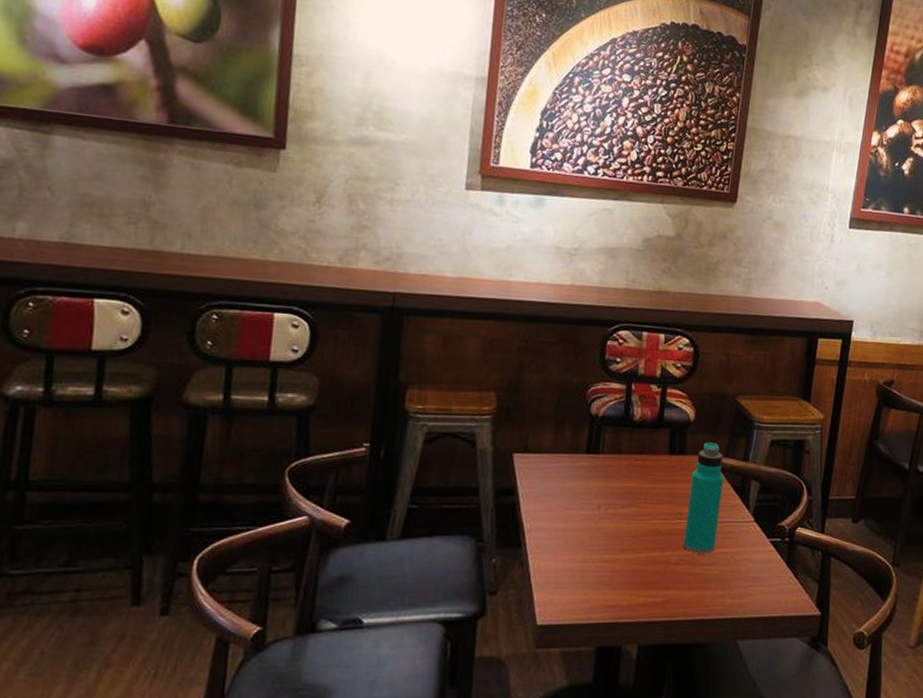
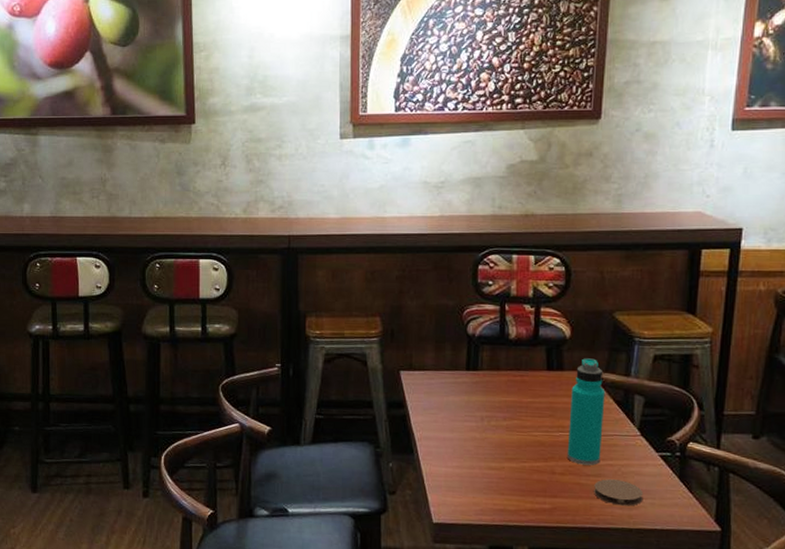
coaster: none [707,567,754,595] -> present [594,479,644,506]

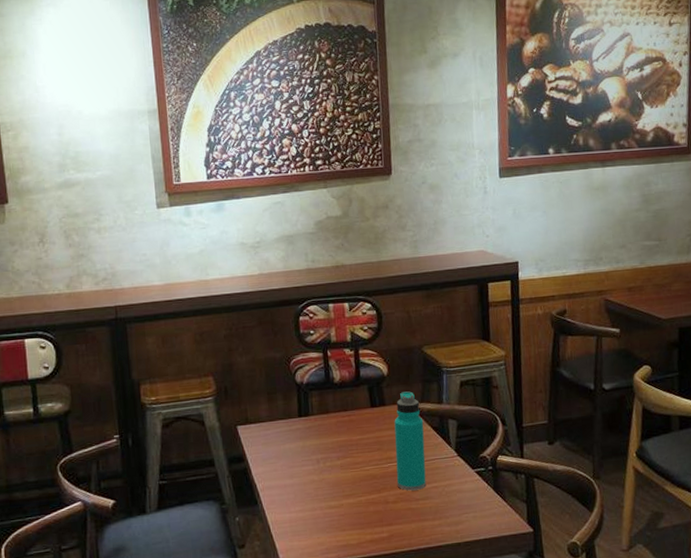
coaster: present [594,479,644,506] -> none [423,499,467,524]

